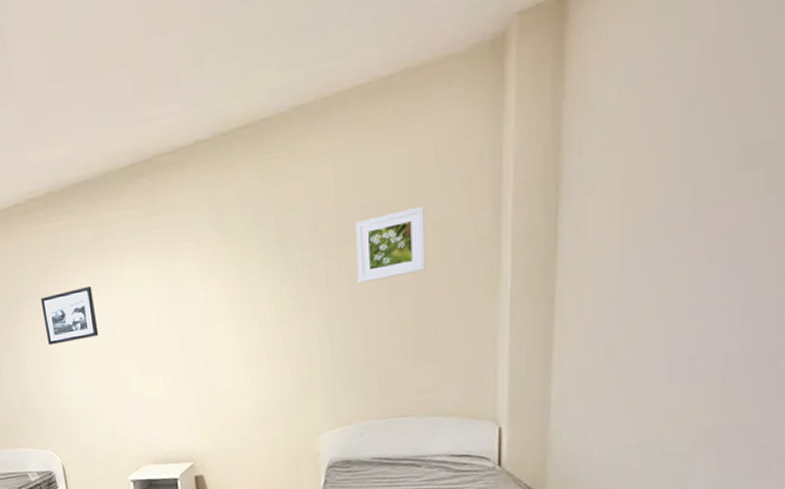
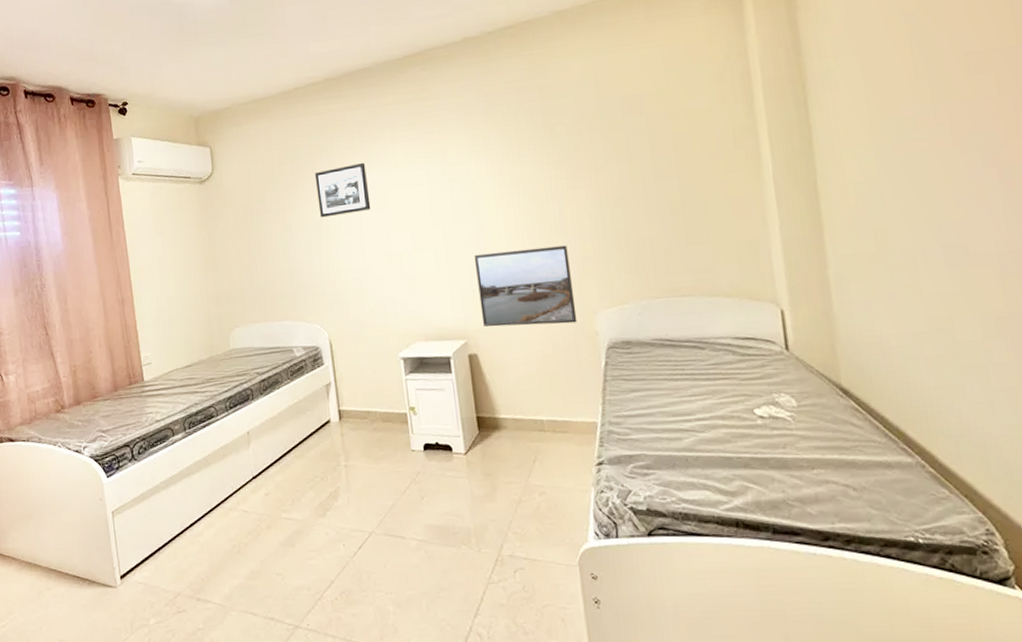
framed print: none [201,368,300,450] -> present [473,245,577,327]
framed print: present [355,205,425,284] -> none [617,97,688,166]

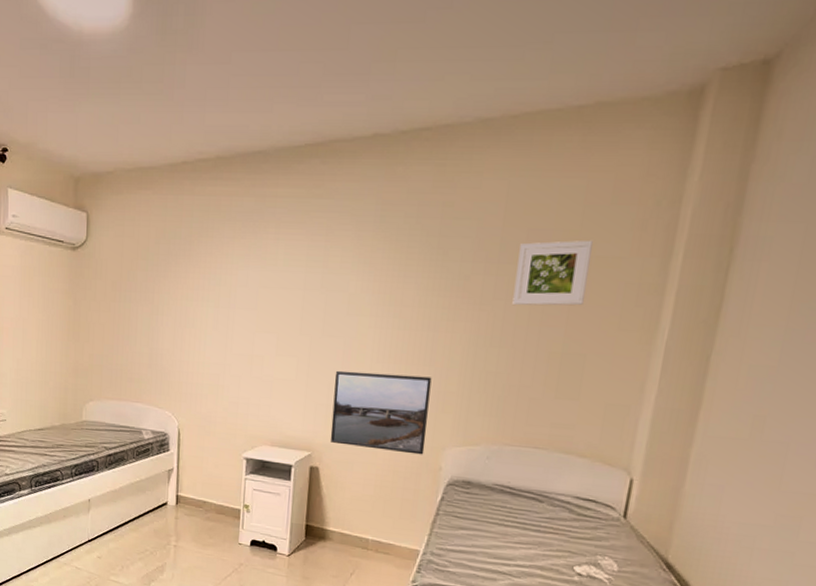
picture frame: present [314,162,371,218] -> none [188,255,243,307]
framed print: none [617,97,688,166] -> present [512,240,593,306]

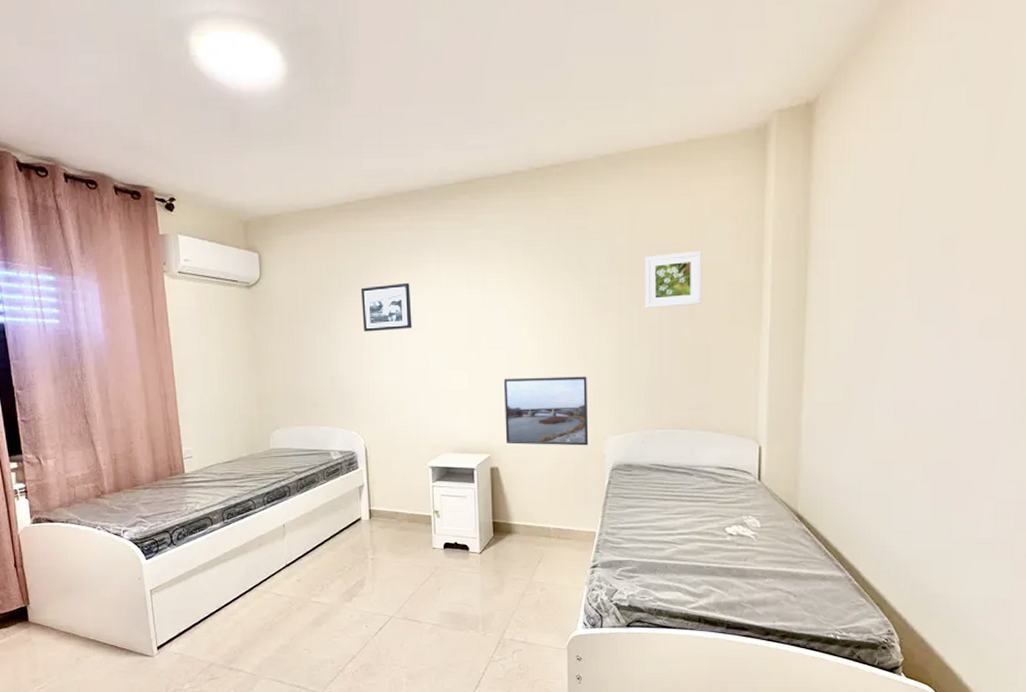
picture frame: none [188,255,243,307] -> present [360,282,412,332]

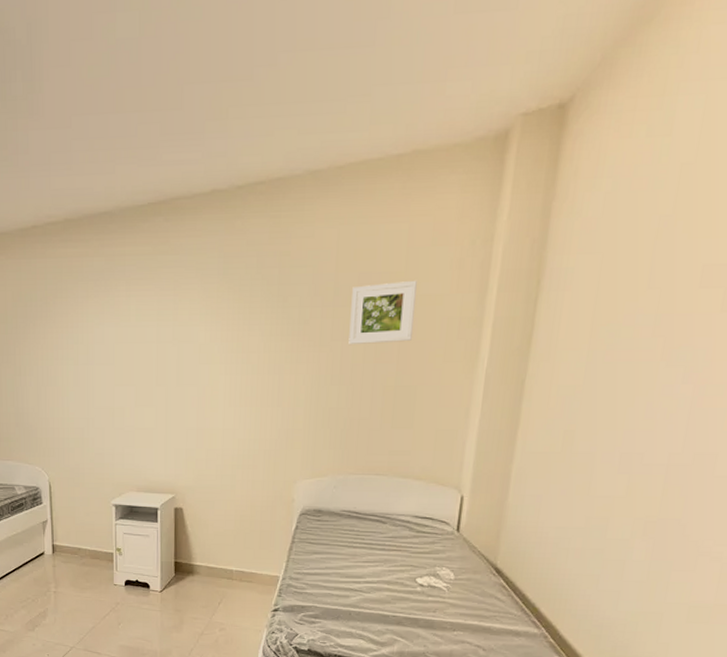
picture frame: present [360,282,412,332] -> none [47,313,99,366]
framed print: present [503,376,589,446] -> none [191,416,280,489]

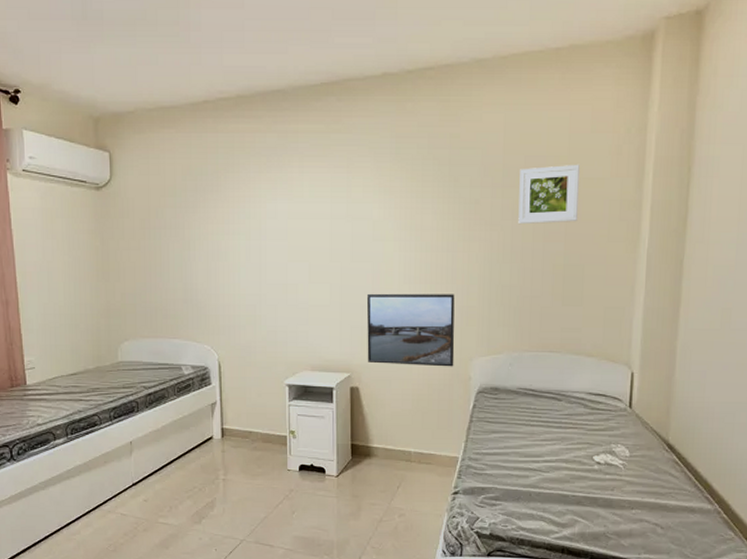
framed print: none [191,416,280,489] -> present [366,293,455,367]

